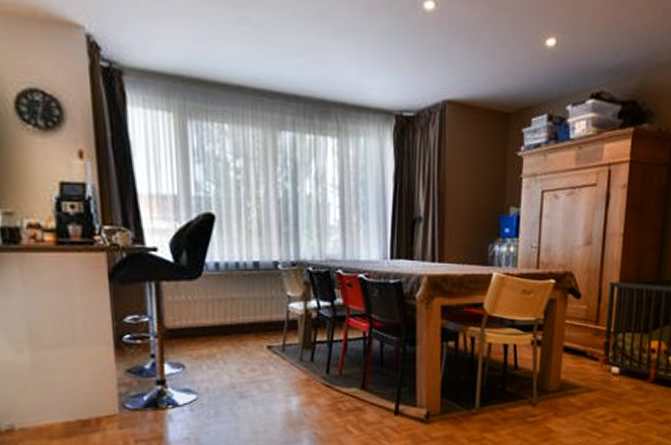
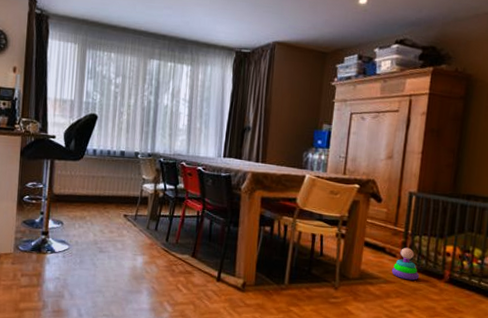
stacking toy: none [594,348,624,385] -> present [392,247,420,281]

